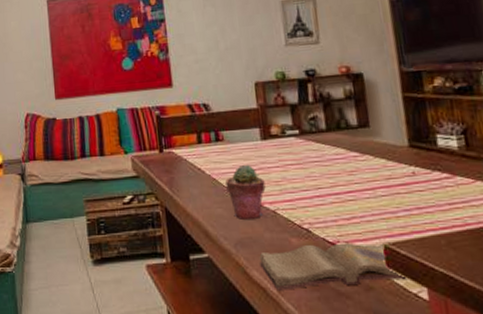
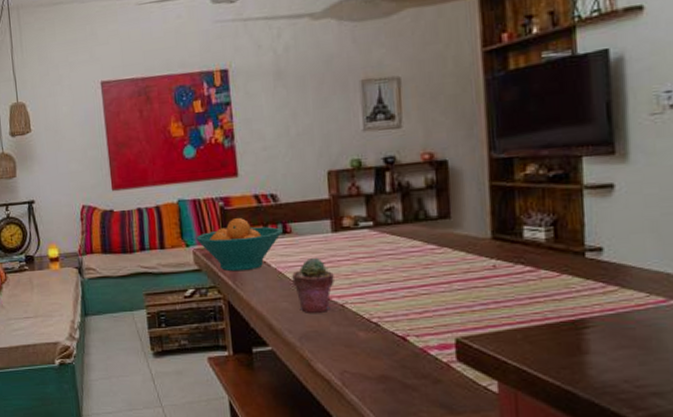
fruit bowl: none [133,126,215,178] -> present [195,218,283,272]
diary: present [259,241,406,290] -> none [324,335,476,382]

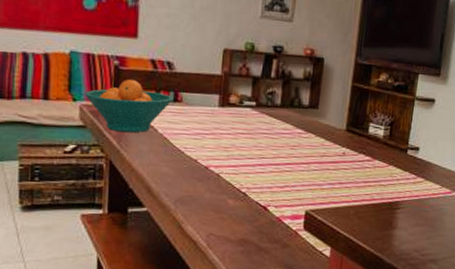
potted succulent: present [292,257,334,313] -> none [176,127,215,180]

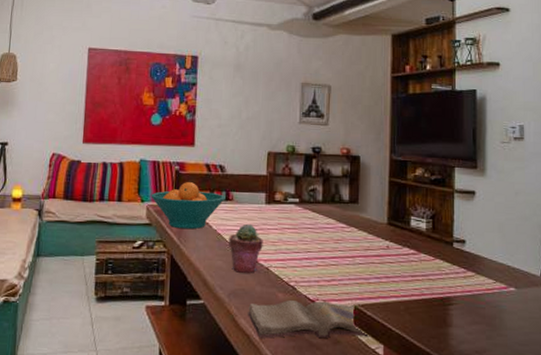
potted succulent: none [176,127,215,180] -> present [229,223,263,273]
diary: none [195,207,316,244] -> present [248,300,368,338]

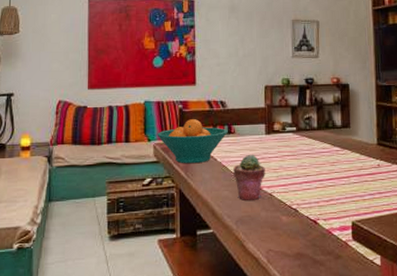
diary: present [248,300,368,338] -> none [255,219,365,260]

